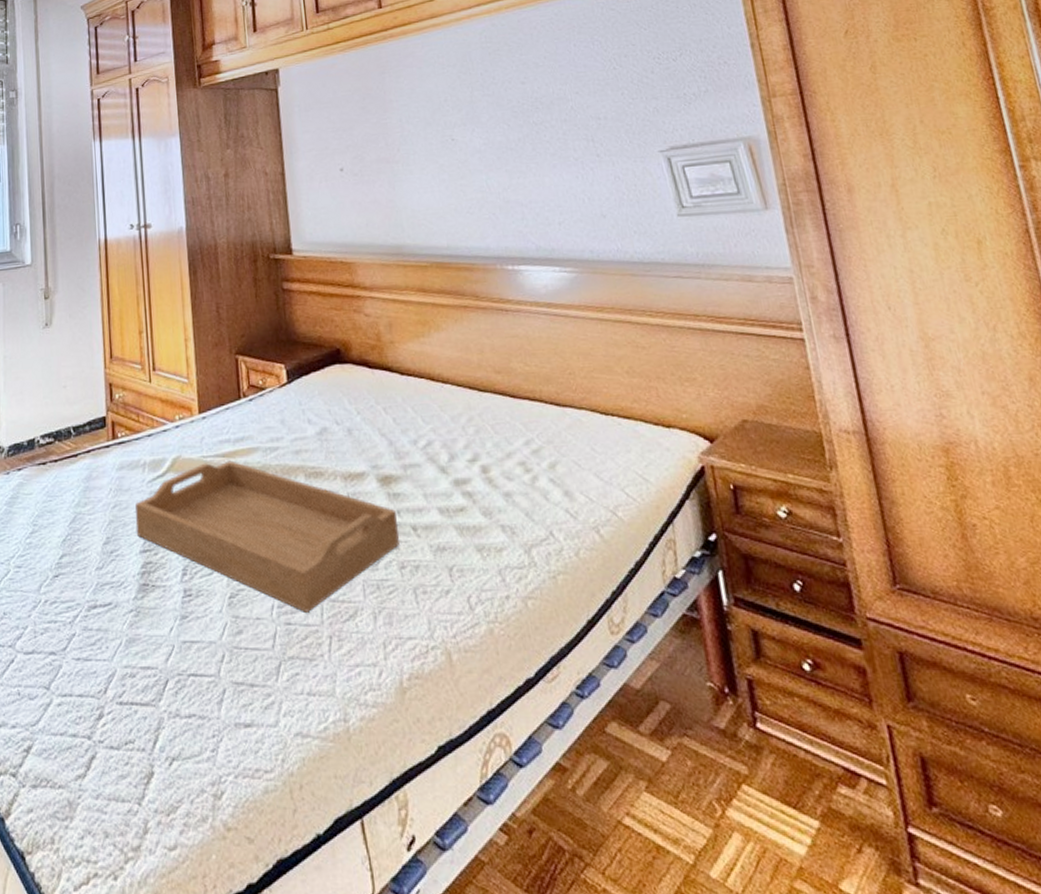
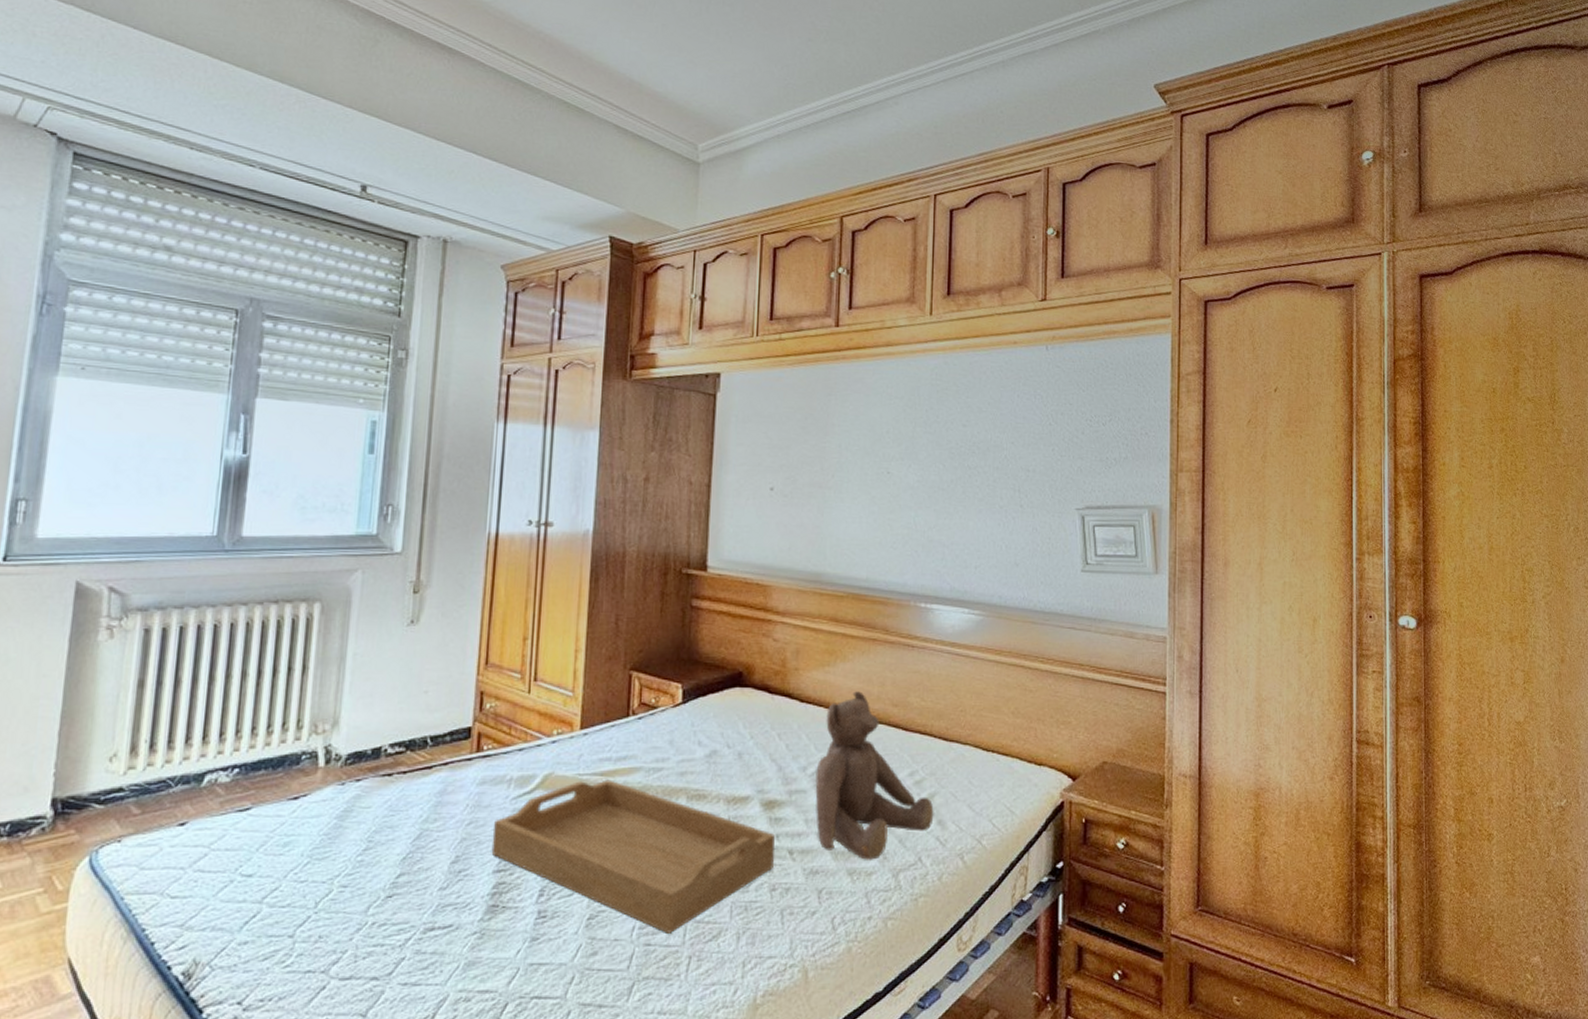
teddy bear: none [427,360,560,535] -> present [815,691,934,860]

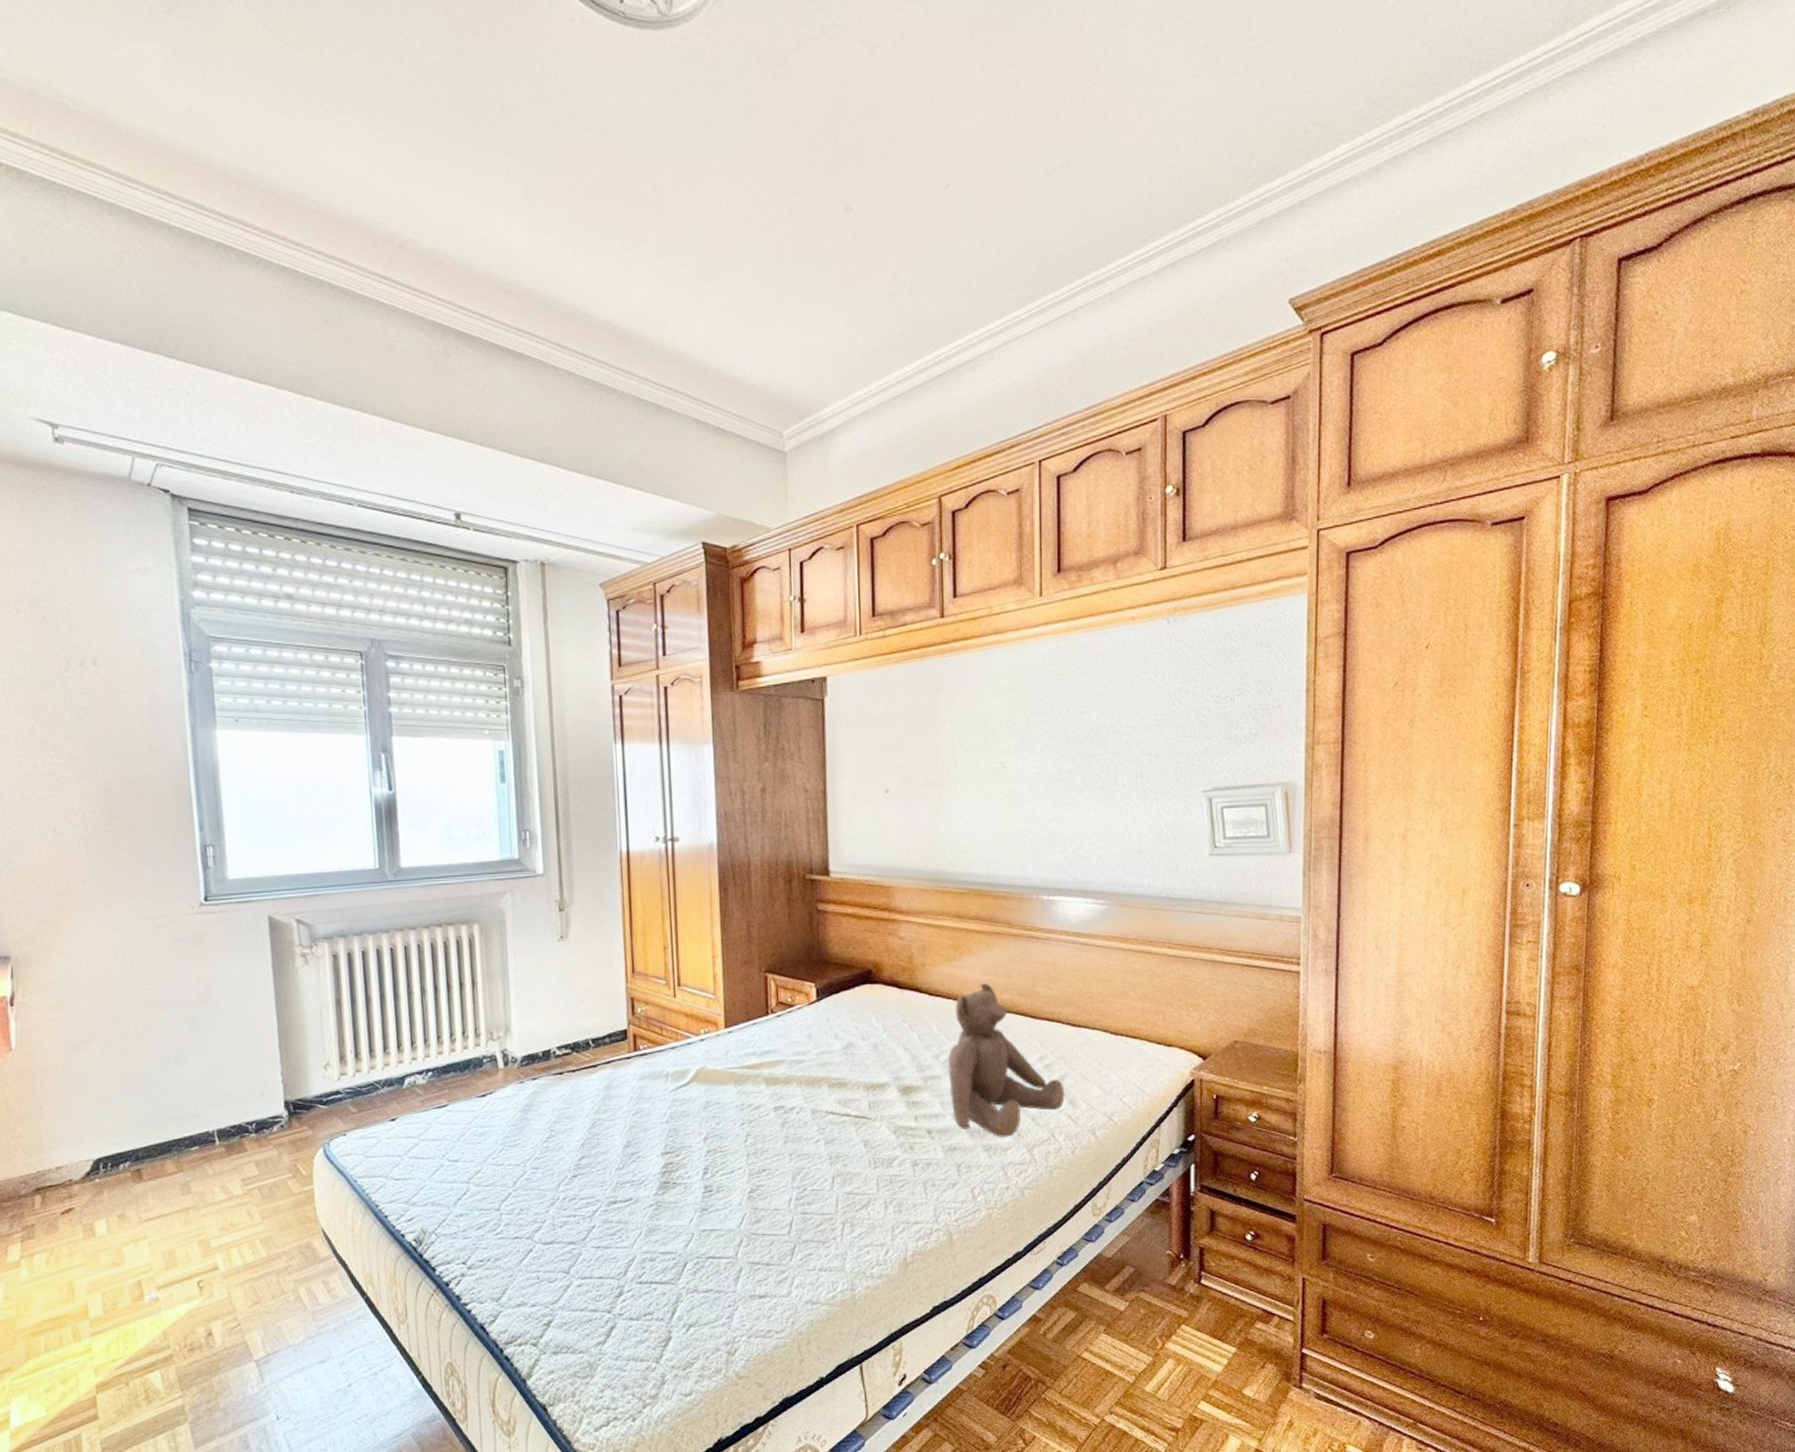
serving tray: present [491,779,776,933] -> none [656,1072,915,1204]

